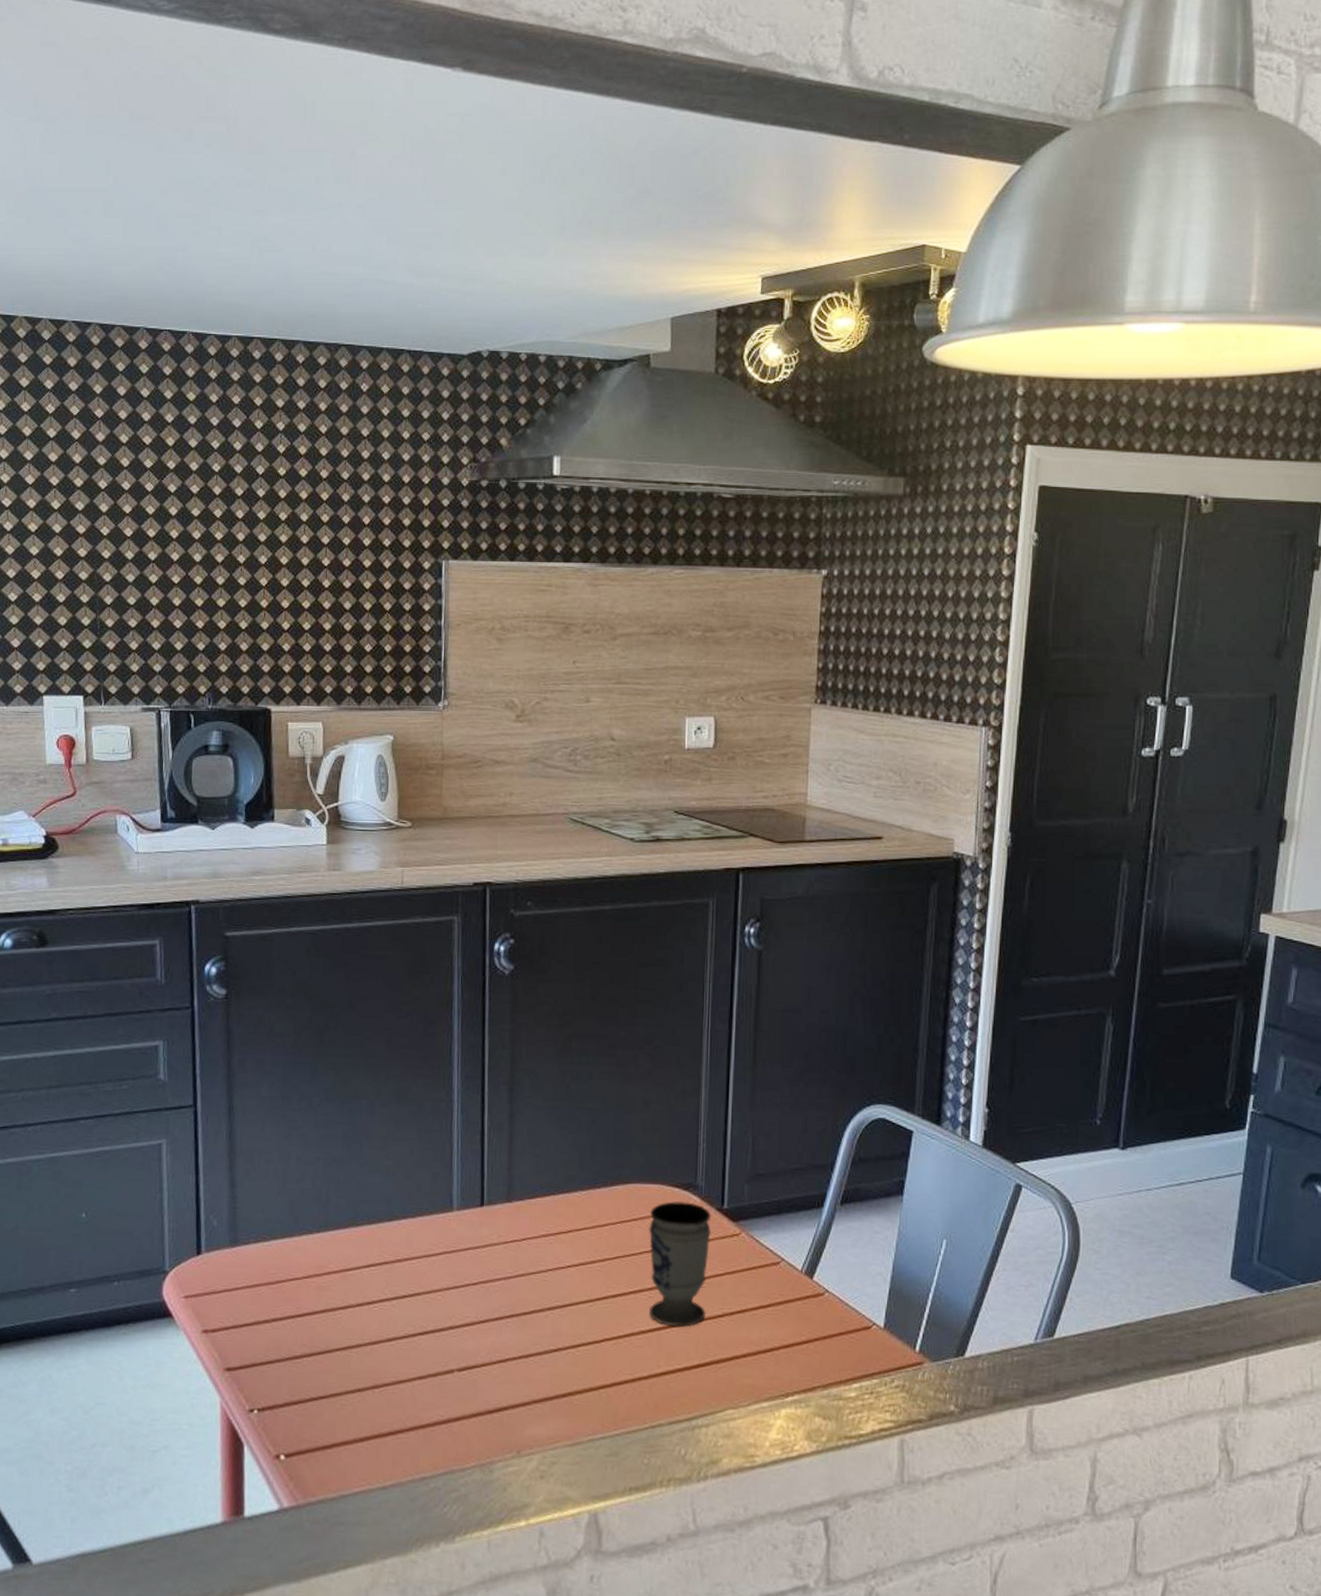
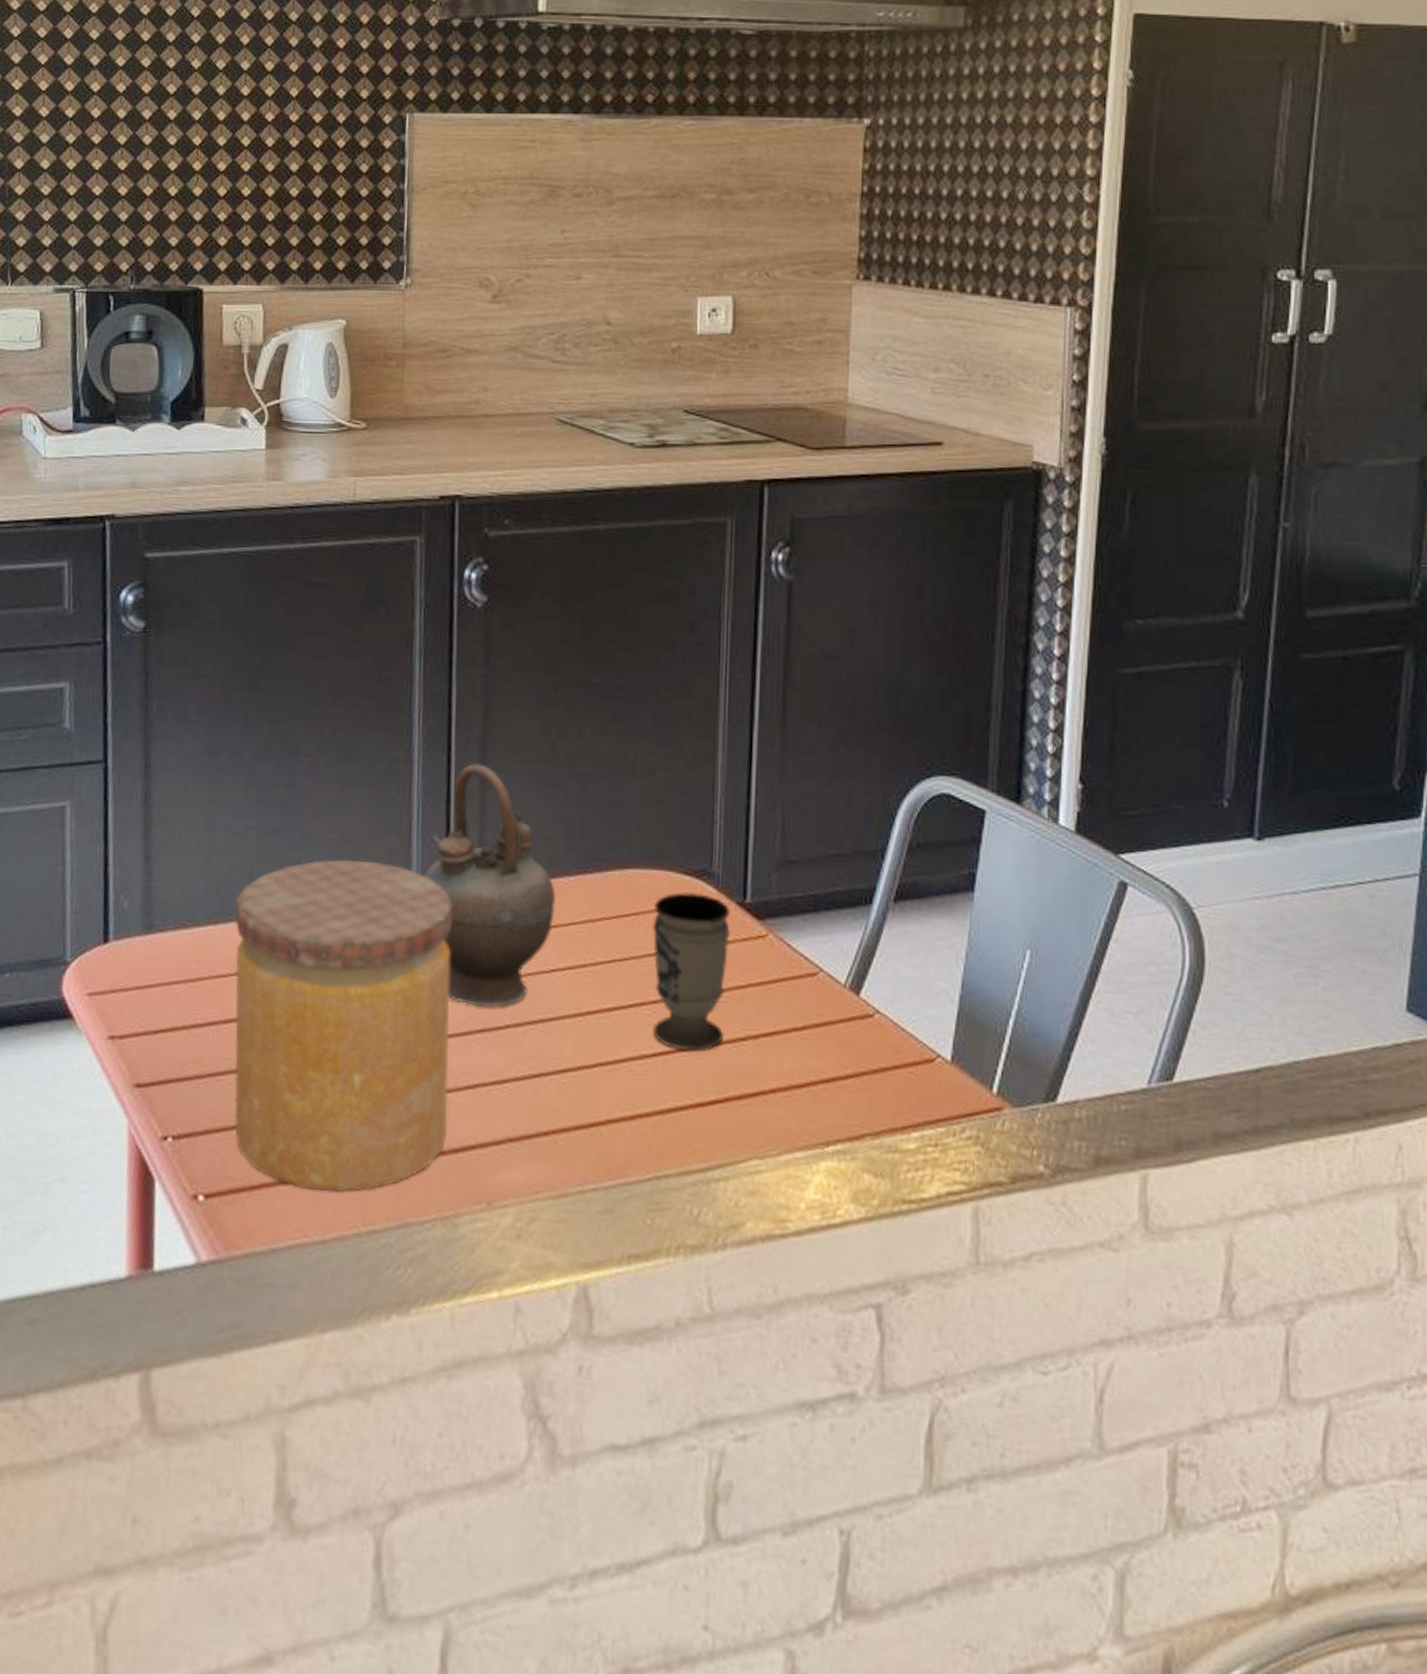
jar: none [306,1182,487,1449] -> present [234,860,453,1193]
teapot: none [463,1102,571,1297] -> present [424,764,555,1008]

